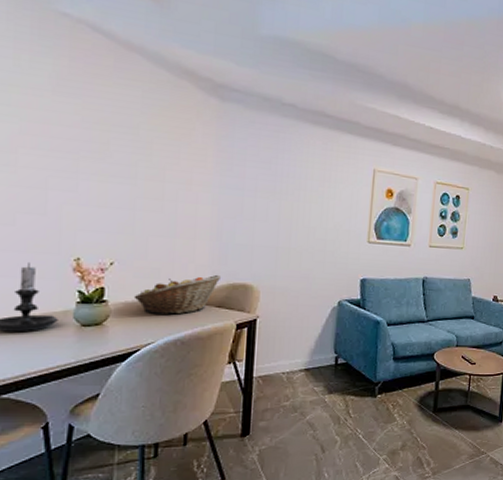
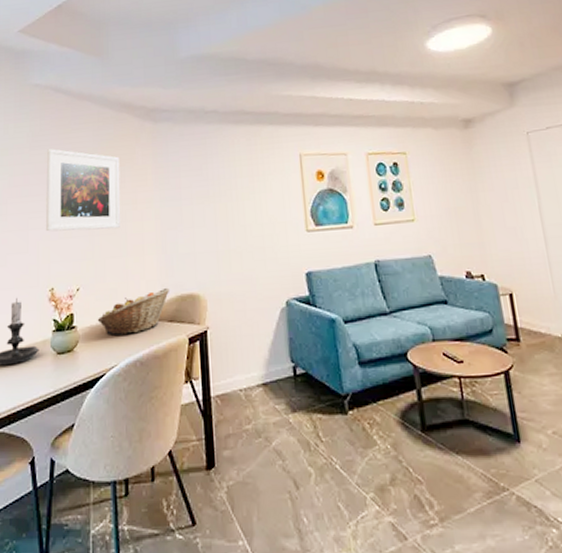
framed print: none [73,99,175,208] -> present [46,148,121,232]

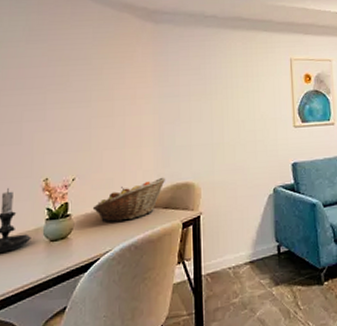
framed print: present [46,148,121,232] -> none [42,43,120,124]

